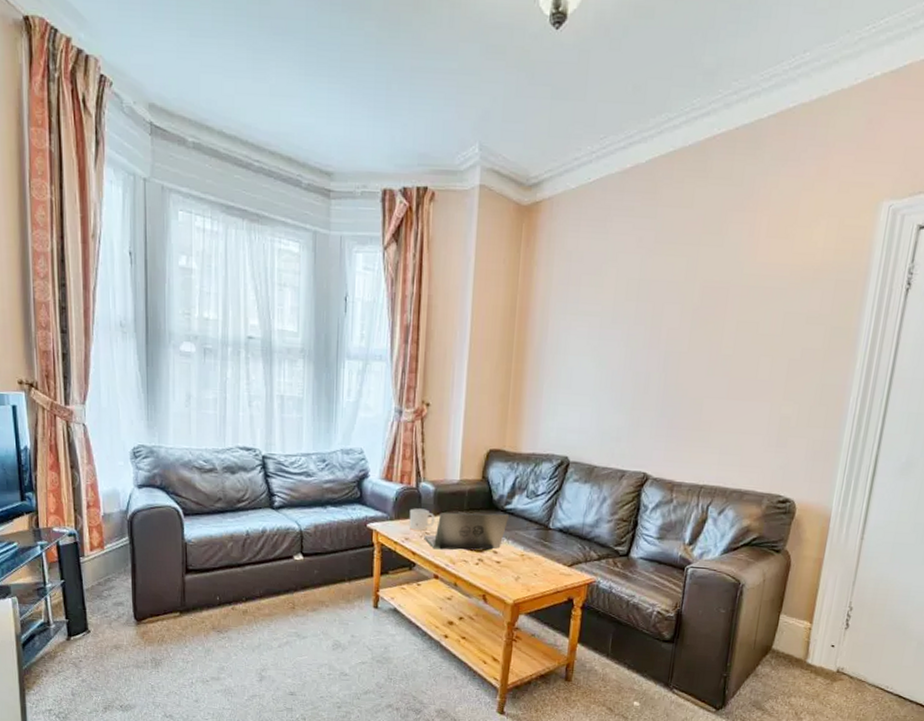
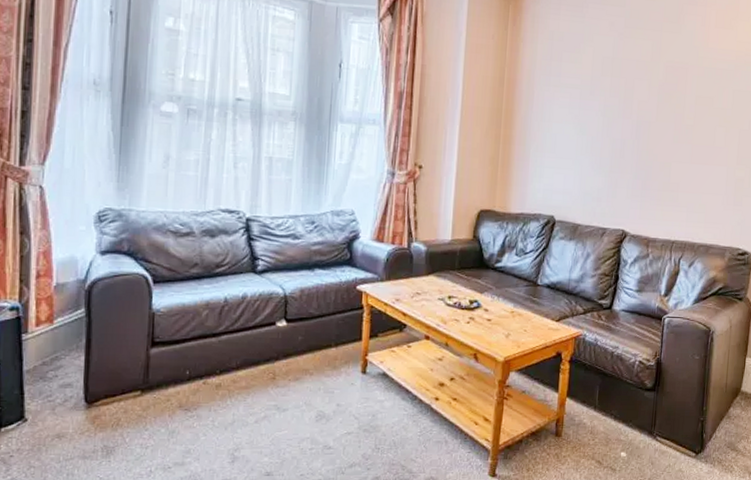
mug: present [409,508,435,532] -> none [400,268,427,292]
laptop: present [424,512,509,550] -> none [415,272,499,310]

